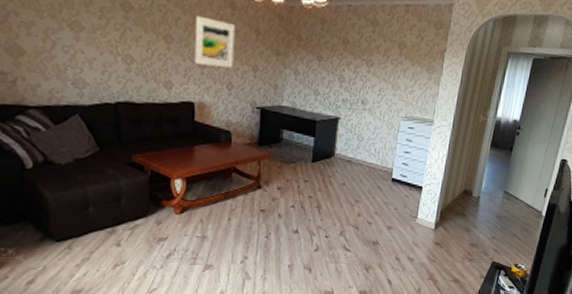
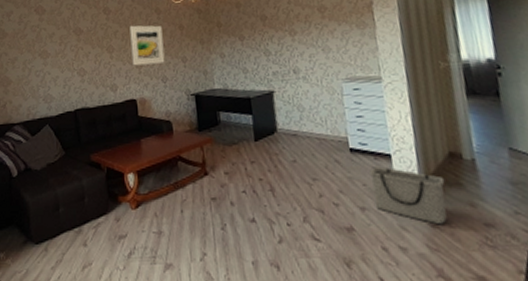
storage bin: none [399,195,455,243] -> present [369,166,447,225]

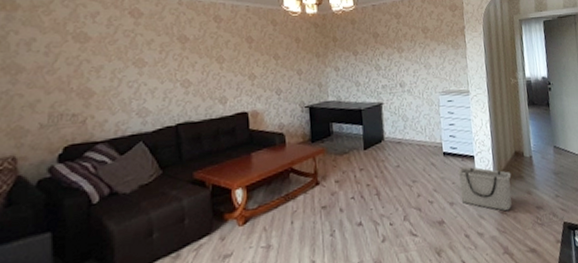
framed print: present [129,25,165,66] -> none [243,35,280,78]

